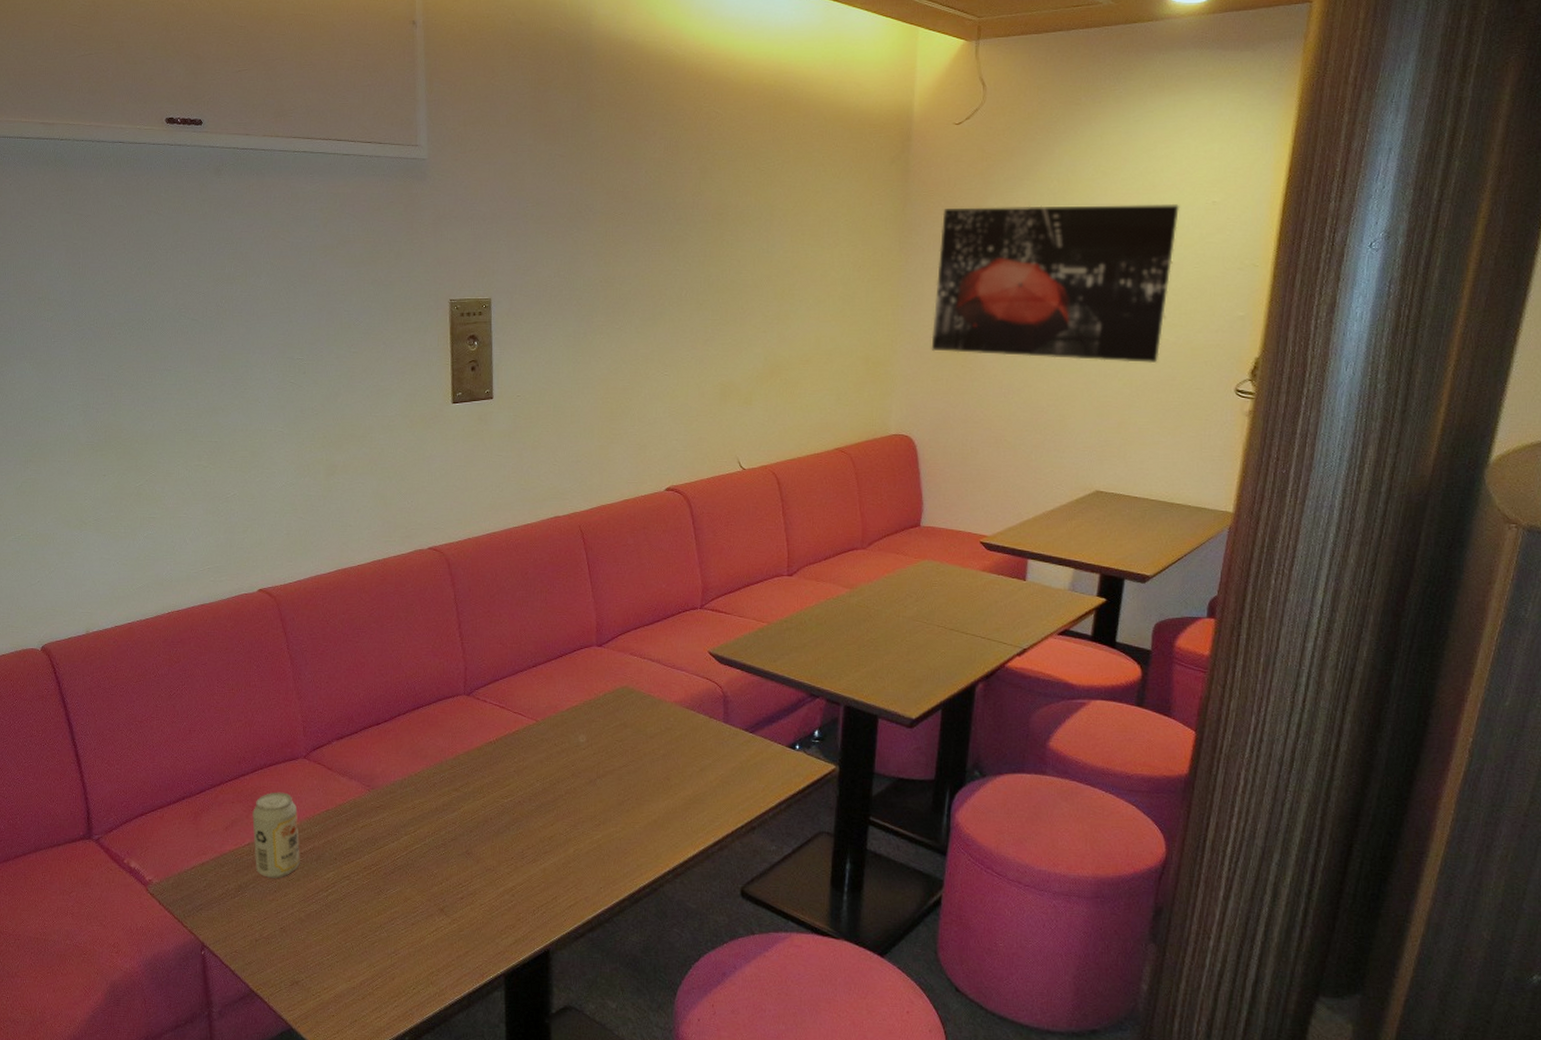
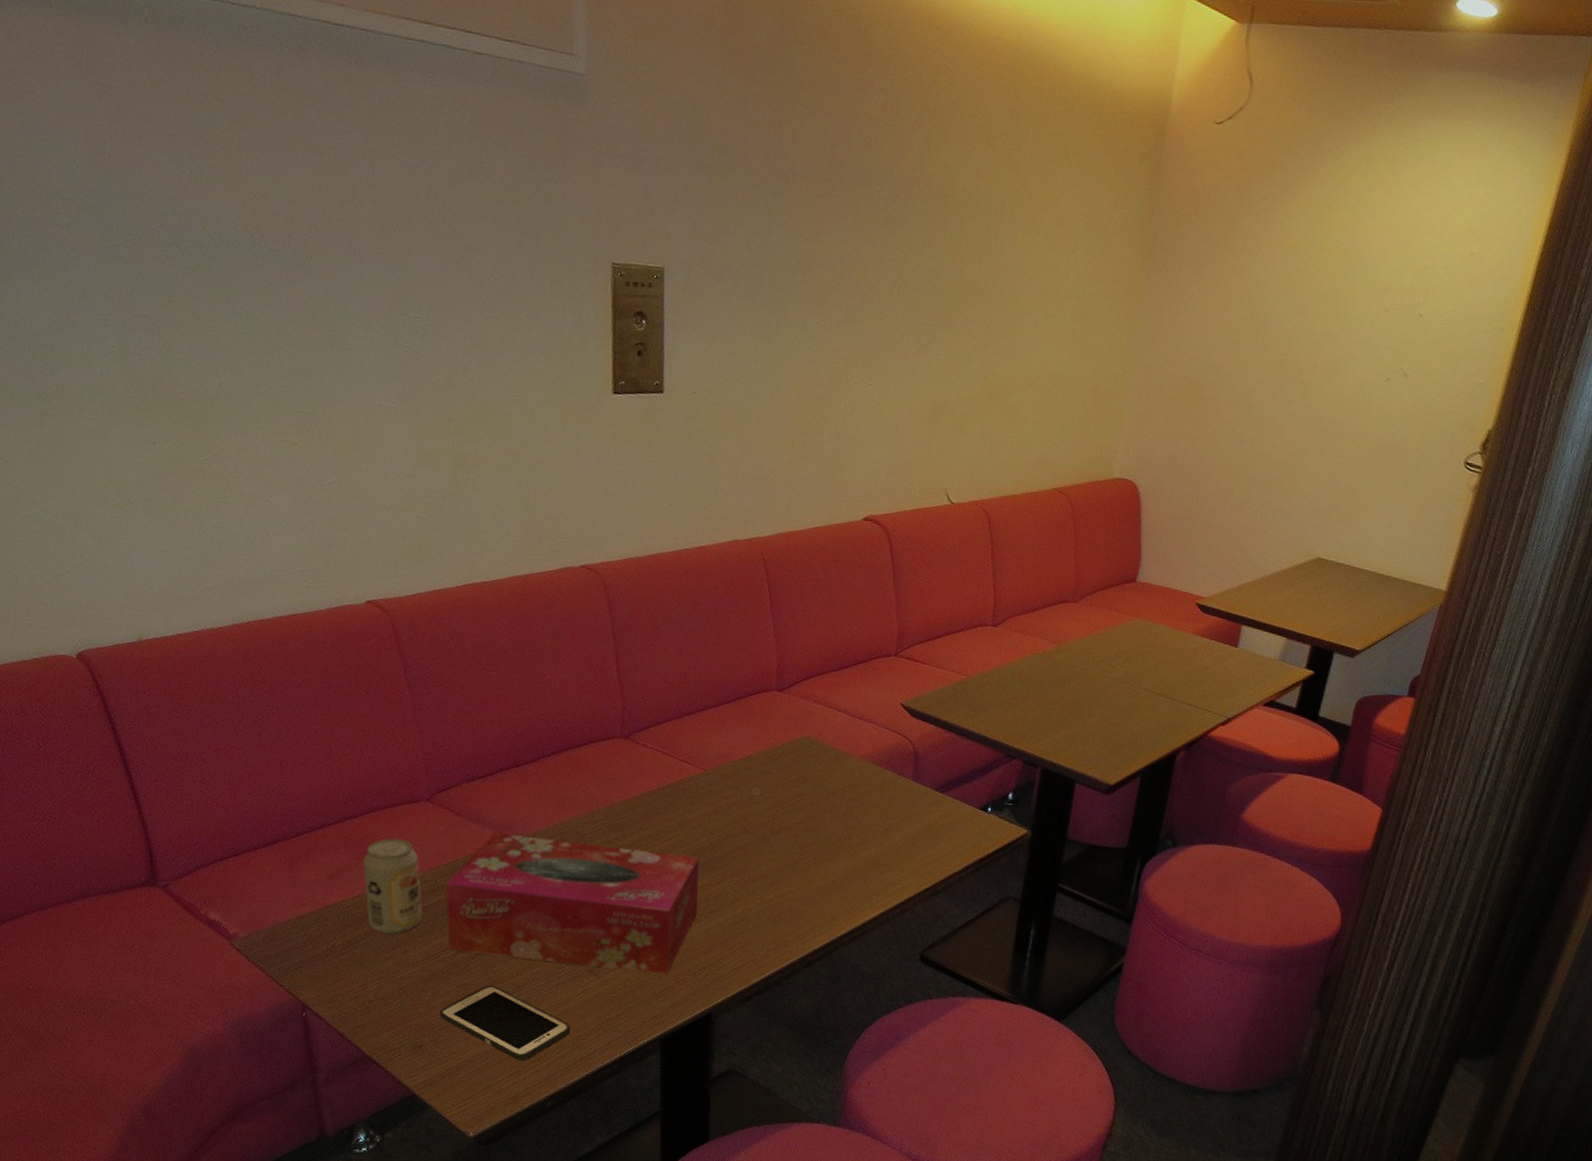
cell phone: none [313,924,425,996] -> present [439,985,571,1061]
tissue box: none [319,784,534,911] -> present [446,832,699,973]
wall art: present [931,204,1180,363] -> none [1165,223,1438,425]

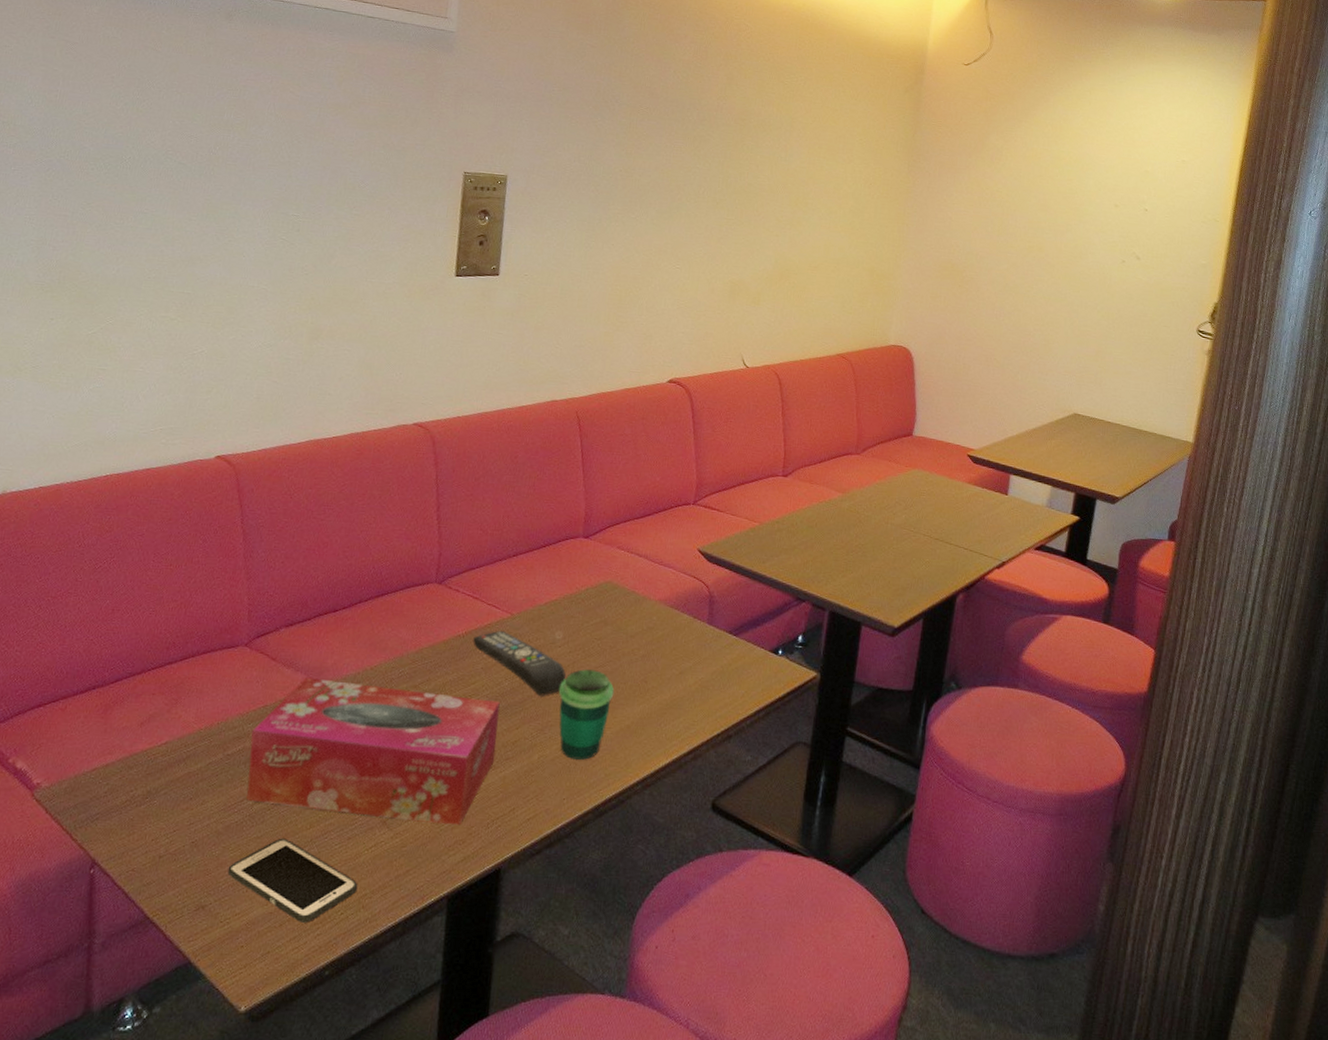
beverage can: present [363,838,423,934] -> none [171,683,230,784]
remote control: none [666,786,766,852] -> present [473,630,566,696]
cup: none [759,825,817,914] -> present [558,669,615,761]

